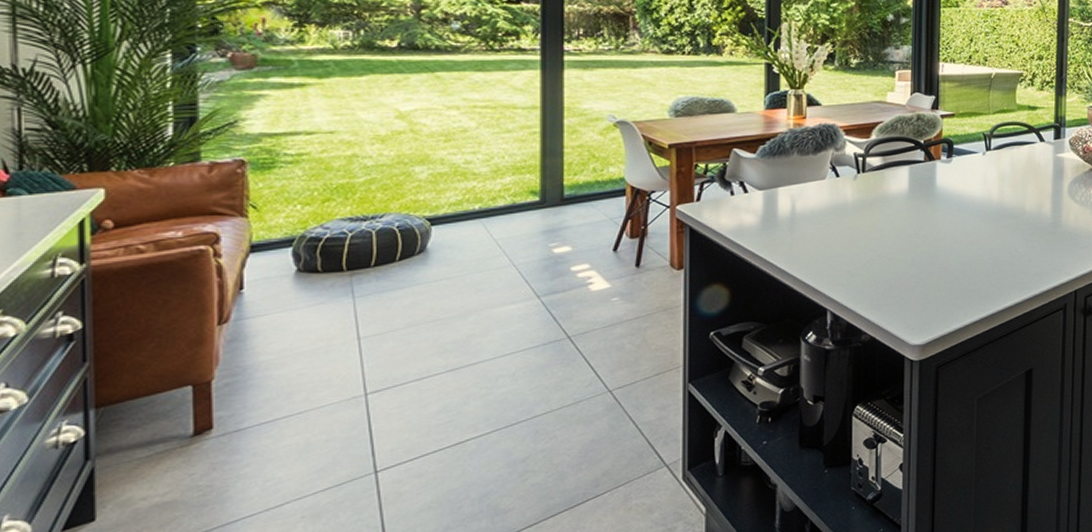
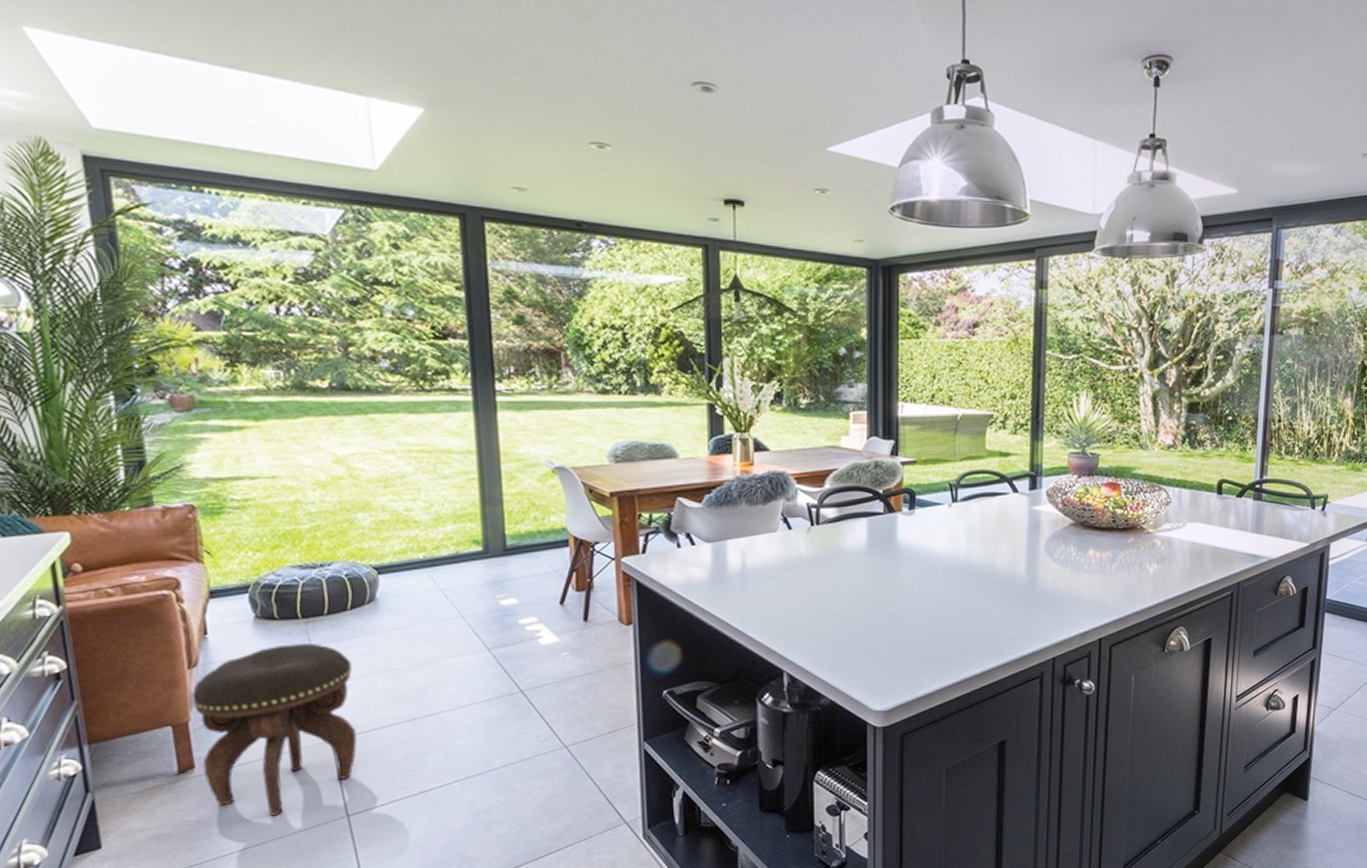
footstool: none [218,296,394,476] -> present [191,644,357,816]

